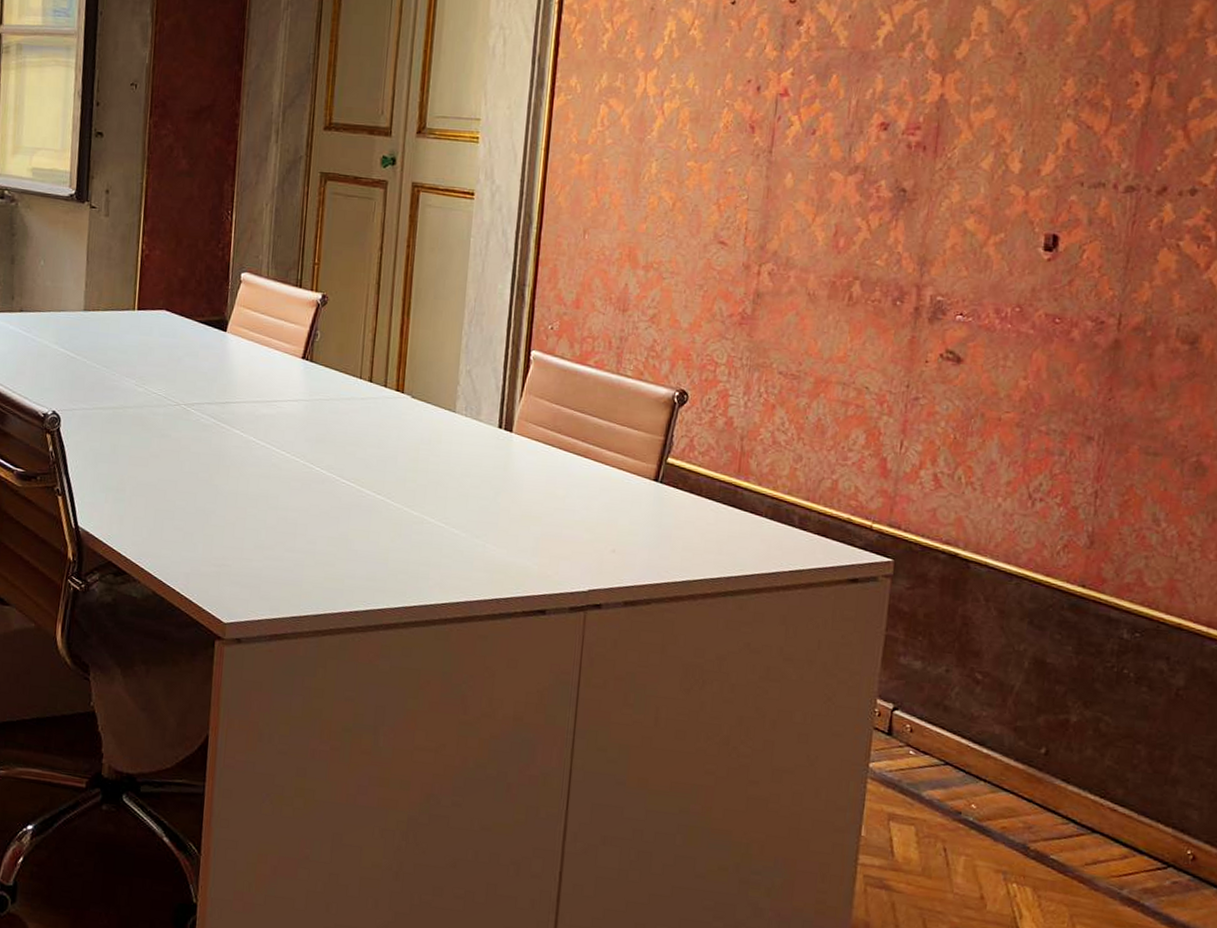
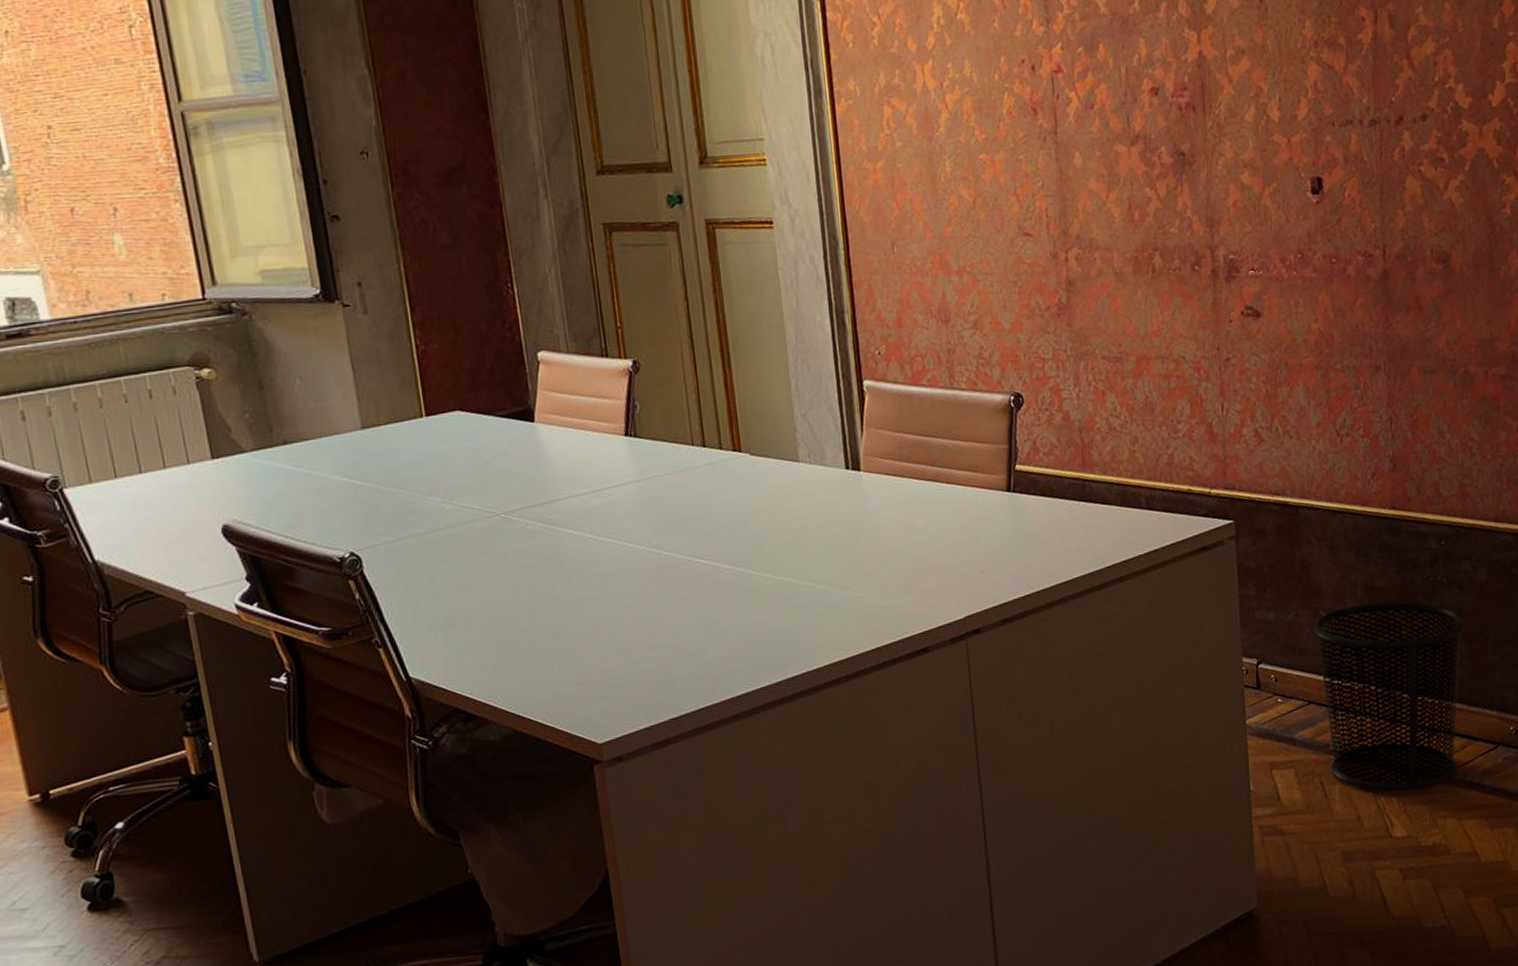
waste bin: none [959,675,1148,889] -> present [1313,602,1464,791]

